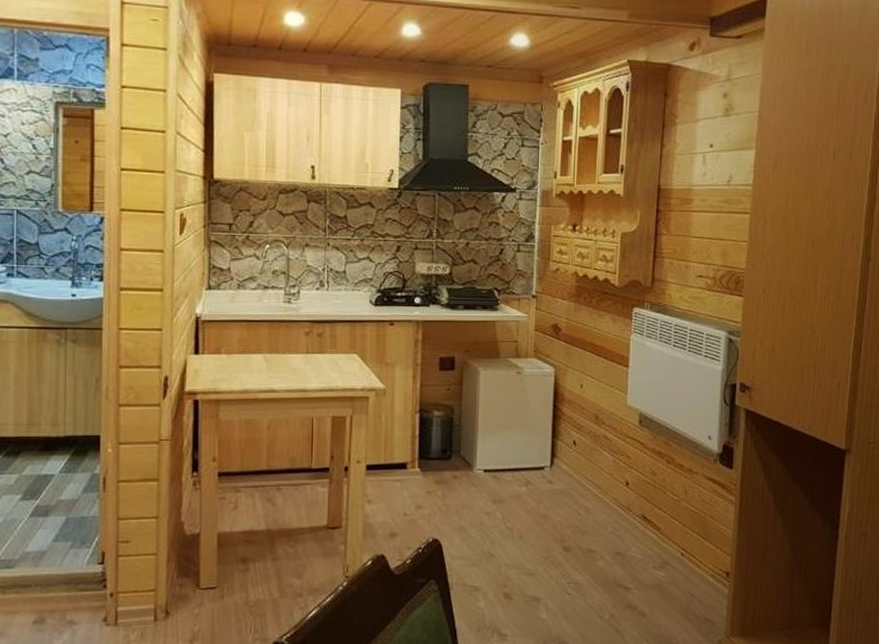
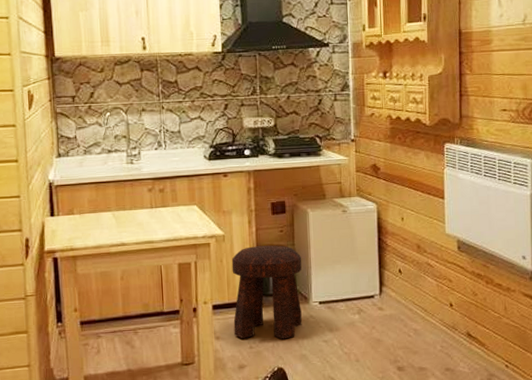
stool: none [387,404,469,508] -> present [231,245,302,340]

